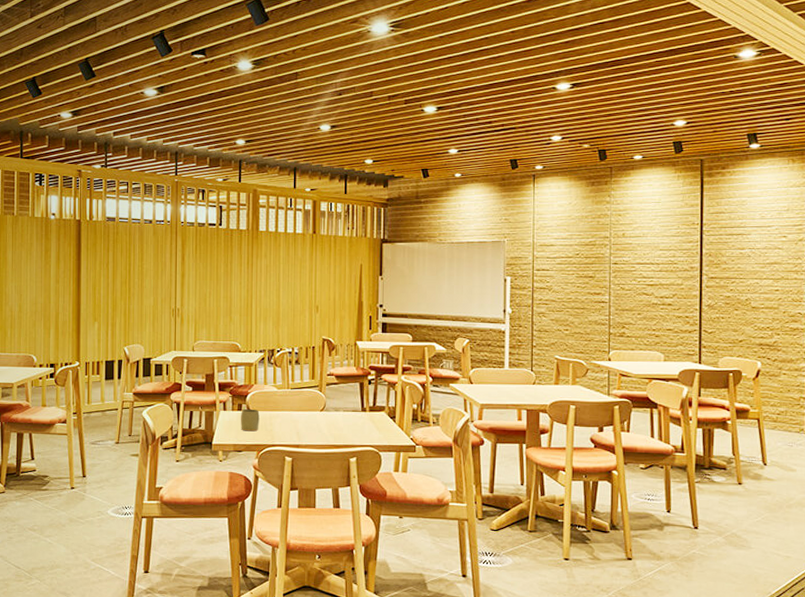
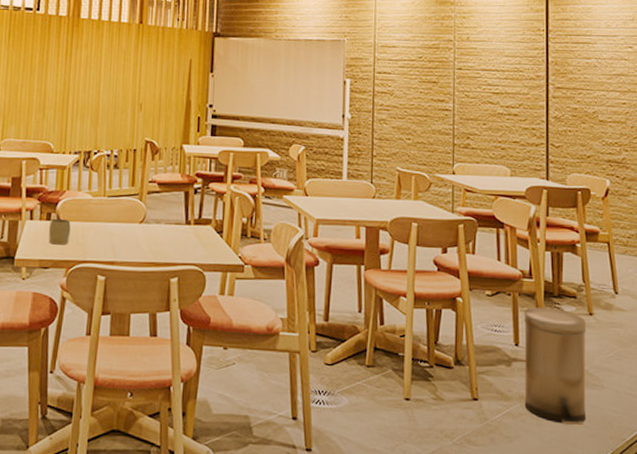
pedal bin: none [675,478,736,582] -> present [523,307,587,426]

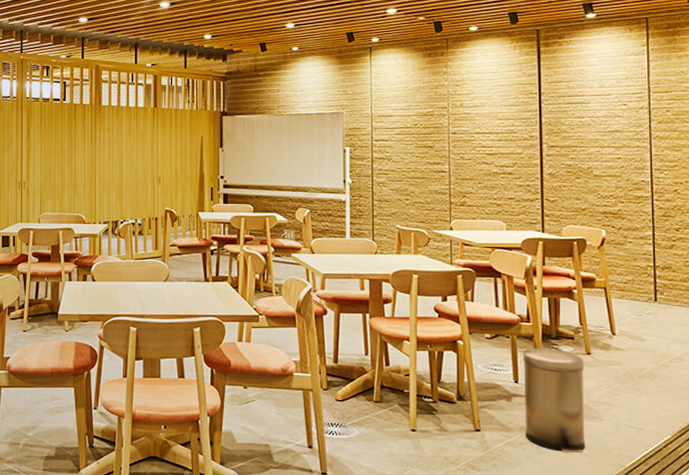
mug: present [49,218,71,245] -> none [86,279,104,302]

